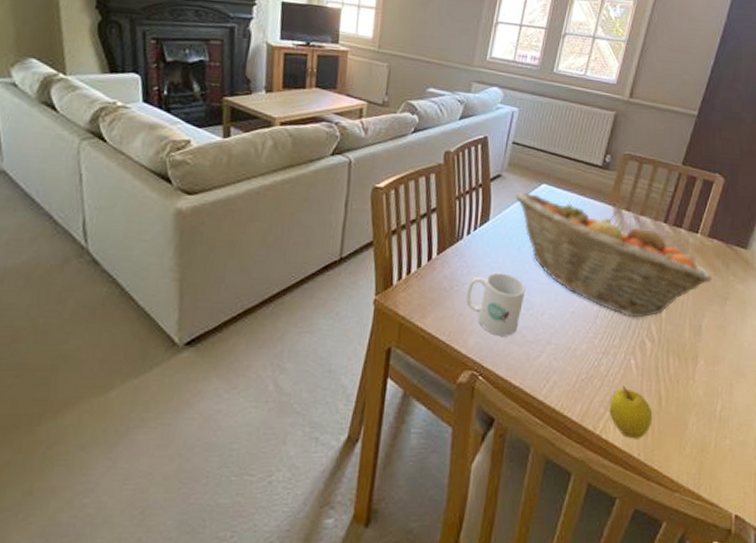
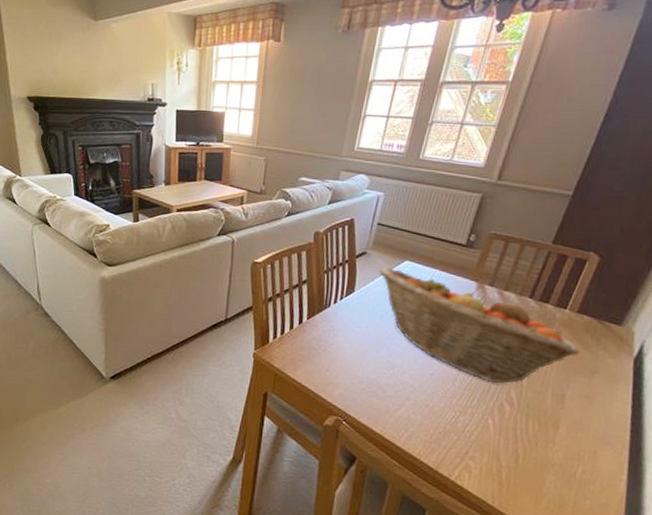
mug: present [466,272,525,336] -> none [332,336,387,391]
apple: present [609,385,653,439] -> none [464,441,509,489]

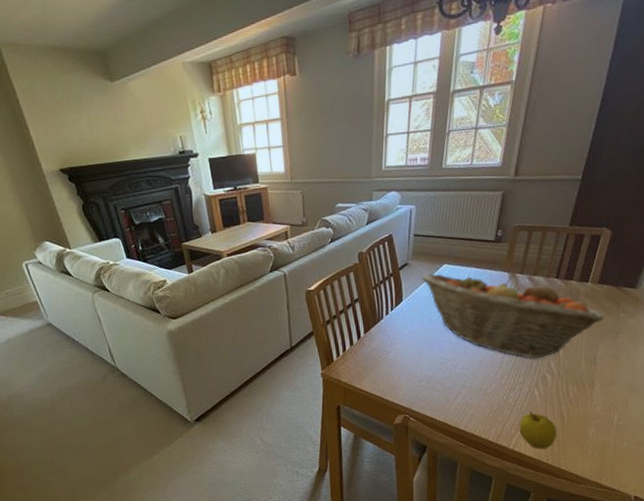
apple: none [464,441,509,489] -> present [519,411,557,449]

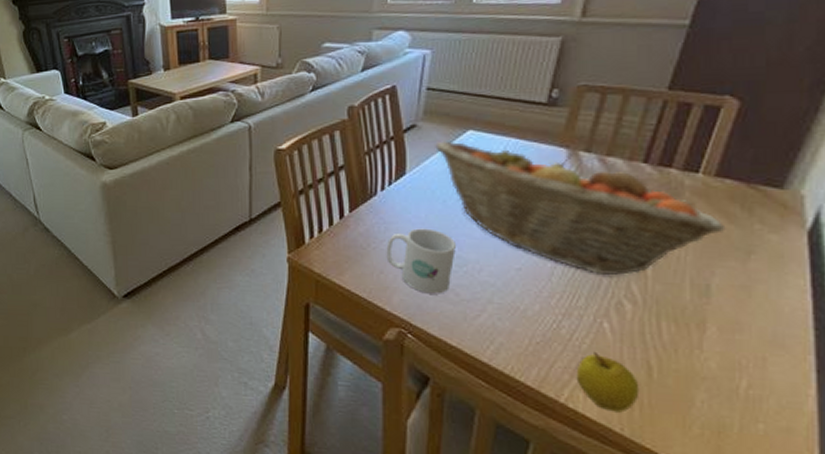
mug: none [392,339,440,387] -> present [386,228,456,294]

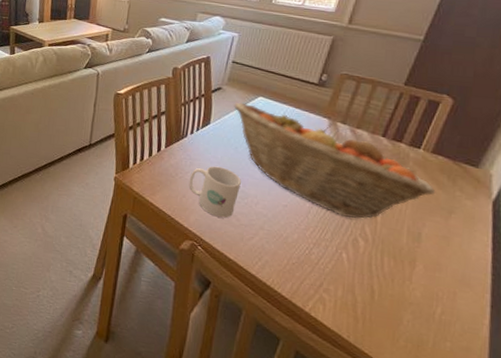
apple: present [576,351,640,413] -> none [318,274,364,324]

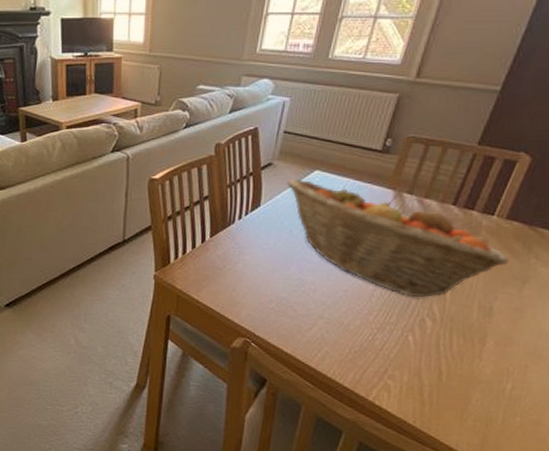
mug: present [189,166,241,218] -> none [238,253,297,310]

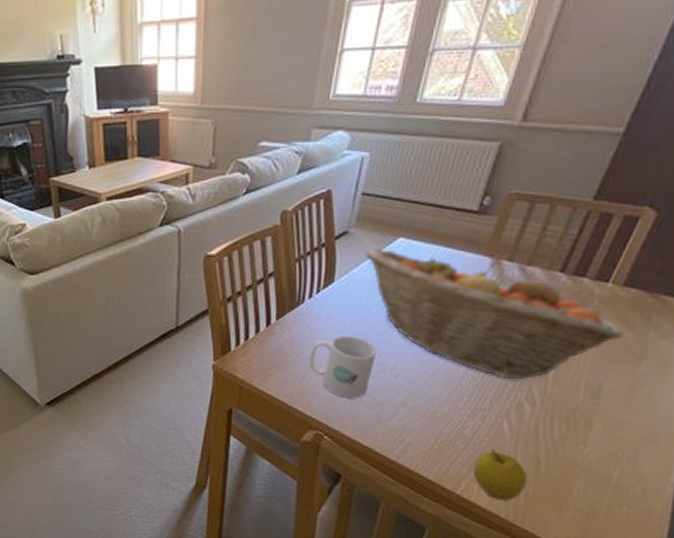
mug: none [238,253,297,310] -> present [309,335,376,399]
apple: none [383,359,431,409] -> present [473,448,528,501]

